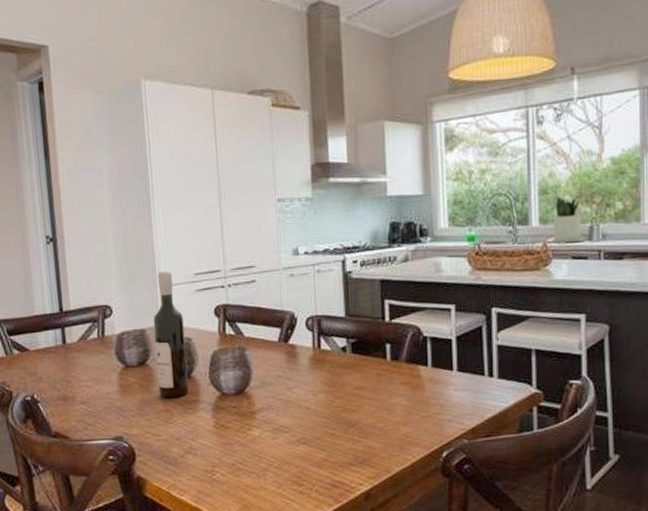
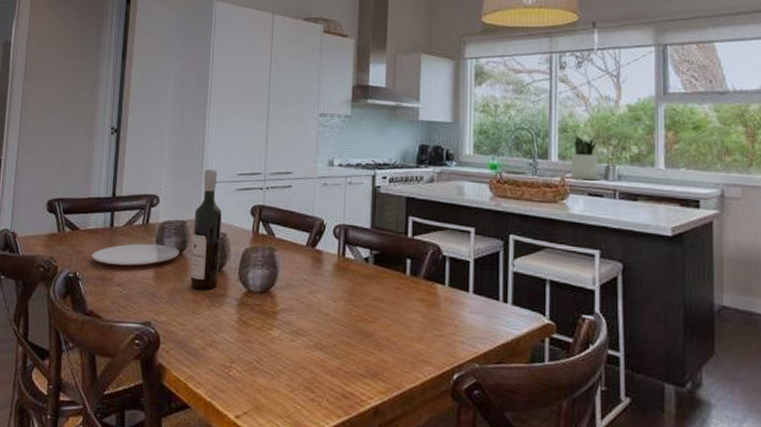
plate: none [47,356,143,383] -> present [91,243,180,266]

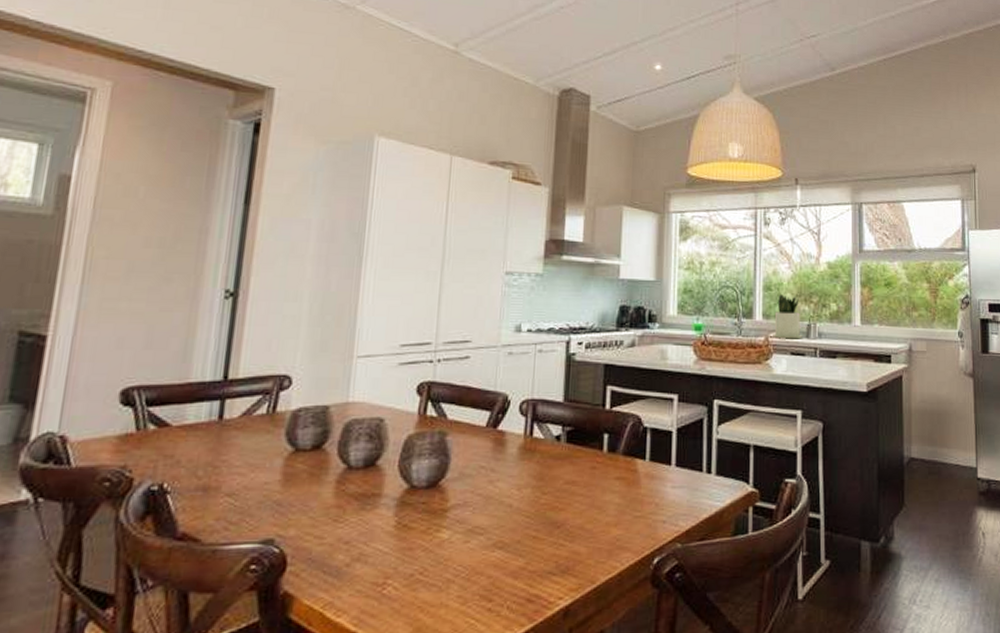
plate: present [91,243,180,266] -> none [188,437,319,469]
bottle: present [190,168,222,290] -> none [332,339,379,491]

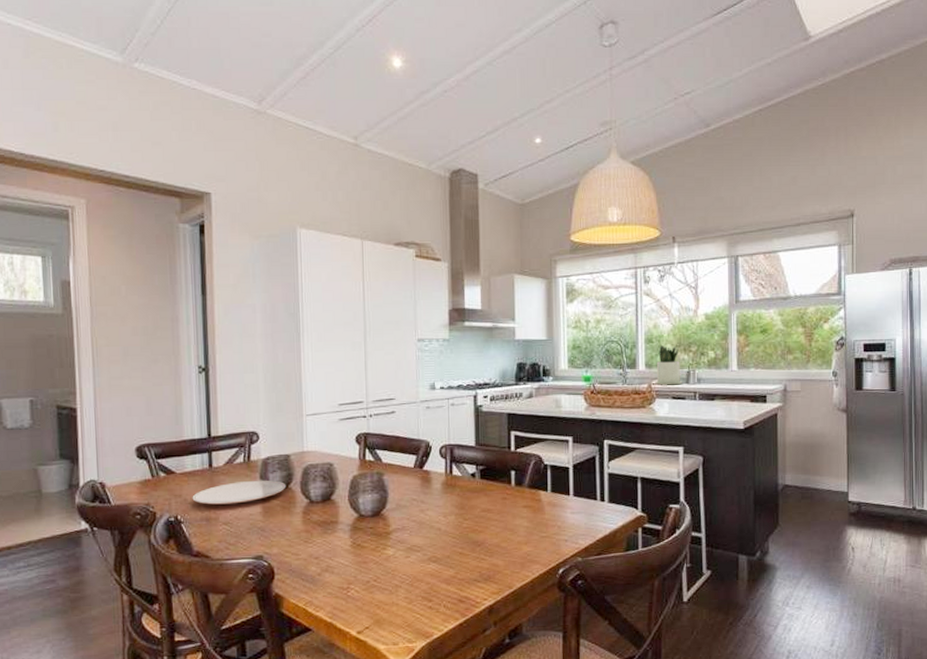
plate: none [188,437,319,469] -> present [192,480,286,505]

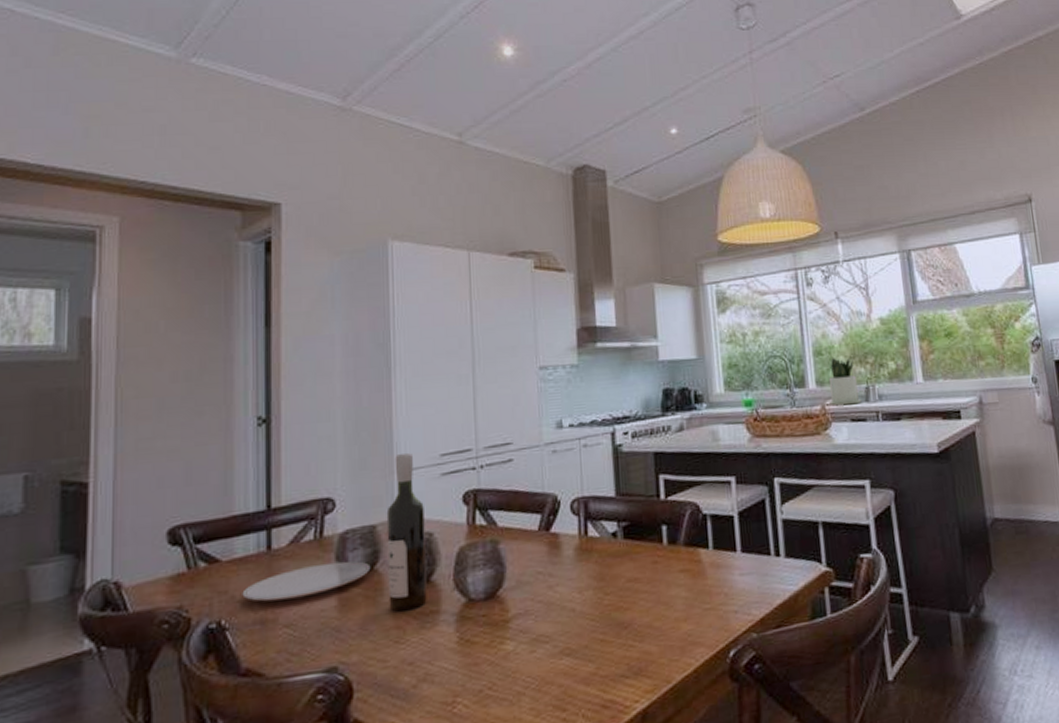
bottle: none [297,401,329,520] -> present [386,452,427,612]

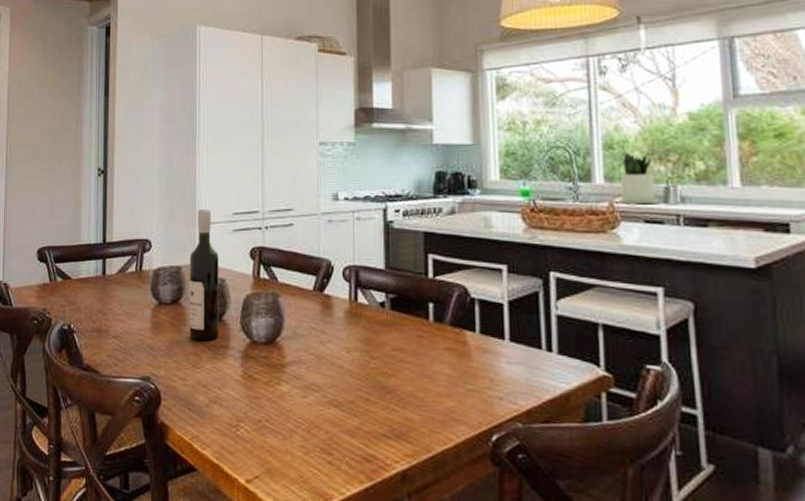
plate: present [242,561,371,602] -> none [85,292,176,317]

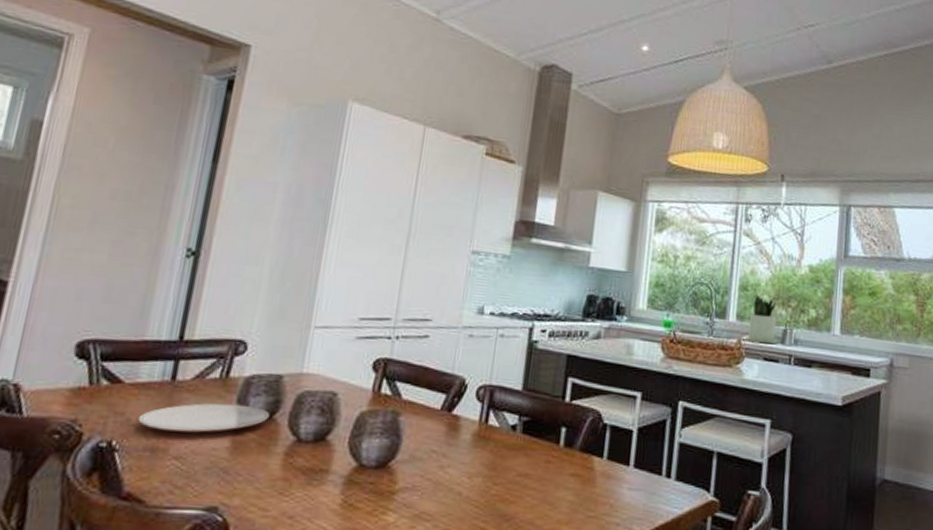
plate: none [85,292,176,317] -> present [138,403,270,433]
bottle: present [189,208,219,342] -> none [280,310,334,465]

